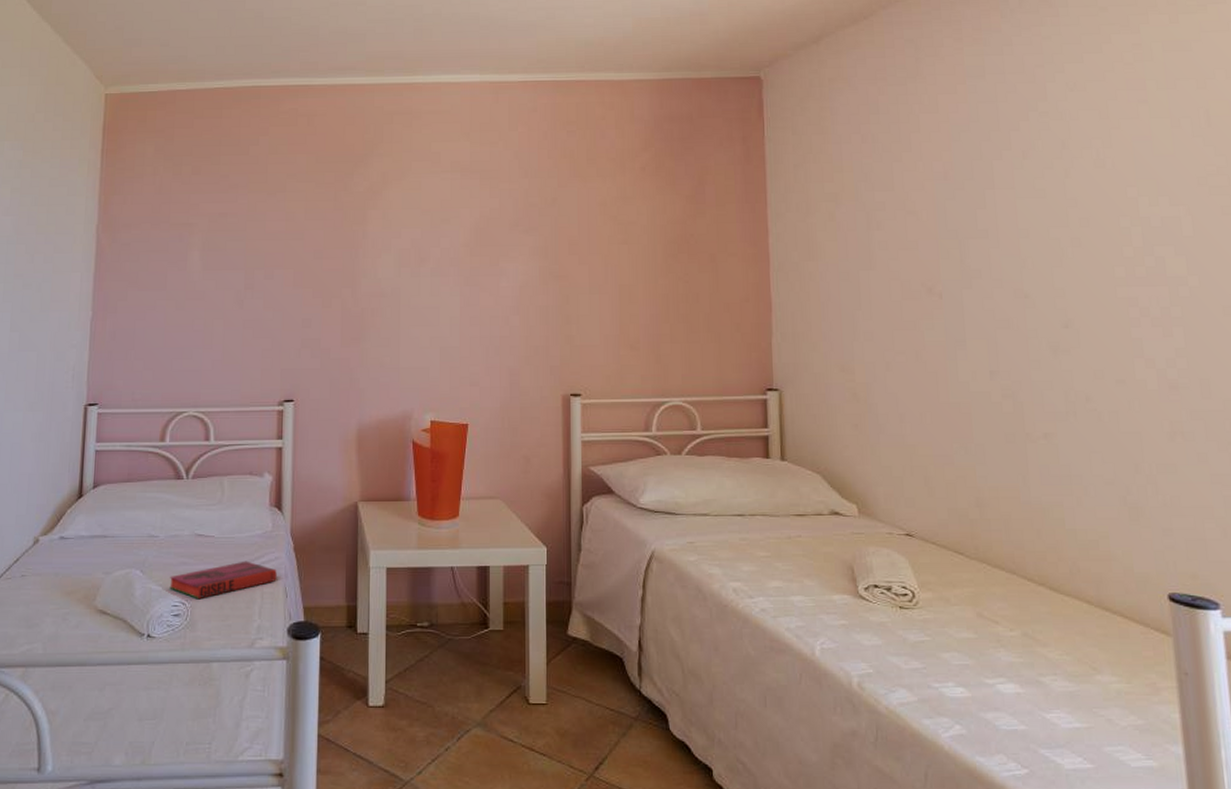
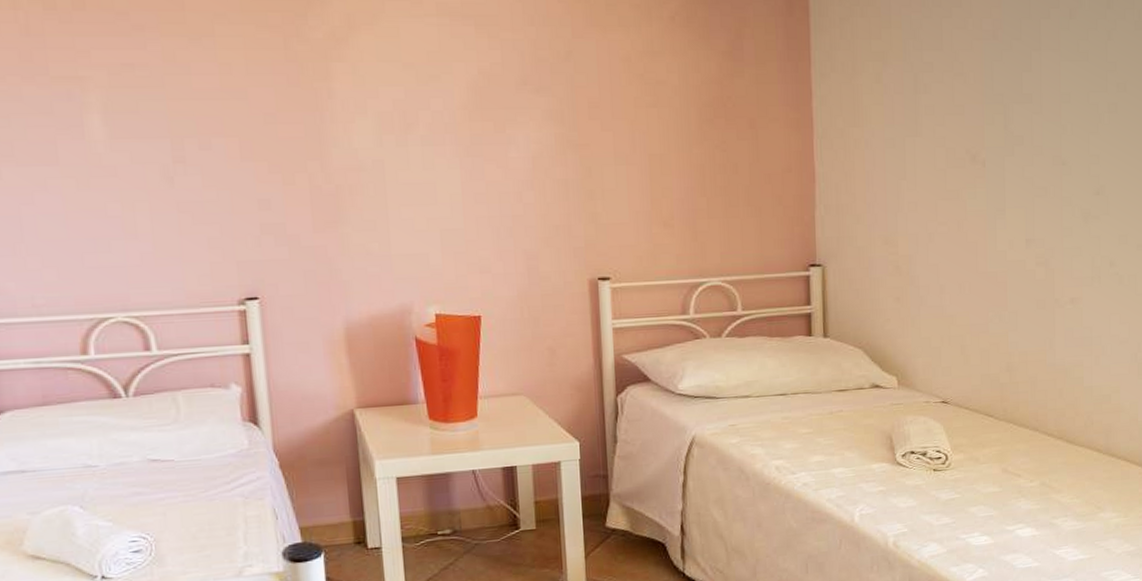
hardback book: present [169,561,277,600] -> none [121,484,262,532]

